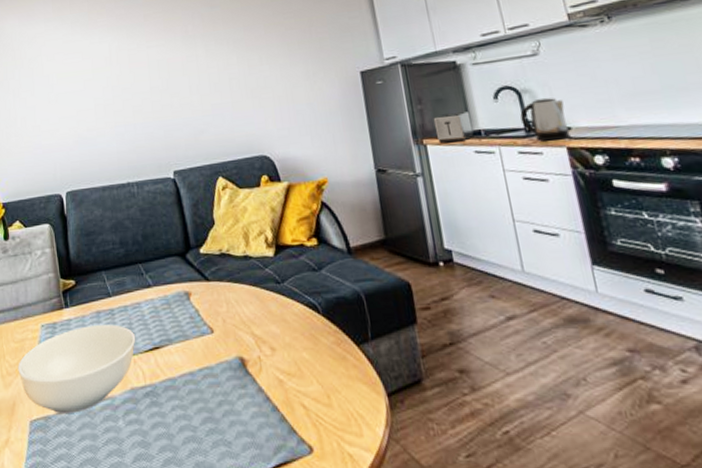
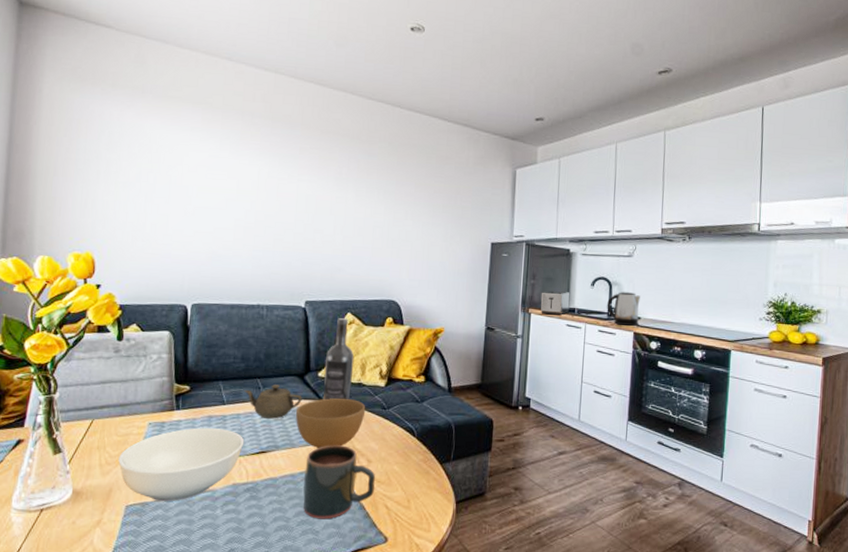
teapot: none [127,268,188,308] -> present [244,384,302,419]
bowl: none [183,275,258,339] -> present [296,397,366,449]
wine bottle: none [203,184,239,281] -> present [323,318,355,400]
mug: none [203,332,286,426] -> present [303,445,376,520]

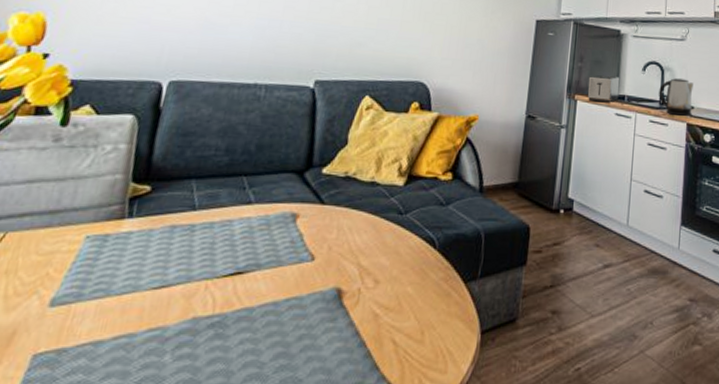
bowl: present [118,428,245,502] -> none [33,241,216,347]
teapot: present [244,384,302,419] -> none [224,183,299,228]
bowl: present [296,397,366,449] -> none [287,200,378,267]
mug: present [303,445,376,520] -> none [285,261,384,363]
wine bottle: present [323,318,355,400] -> none [325,102,370,204]

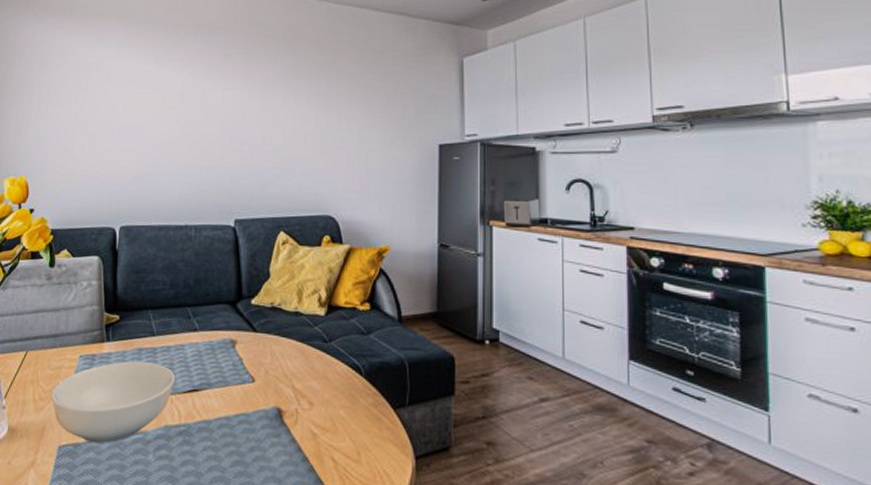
bowl: none [33,241,216,347] -> present [51,361,176,444]
kettle: present [659,77,693,117] -> none [588,195,632,239]

